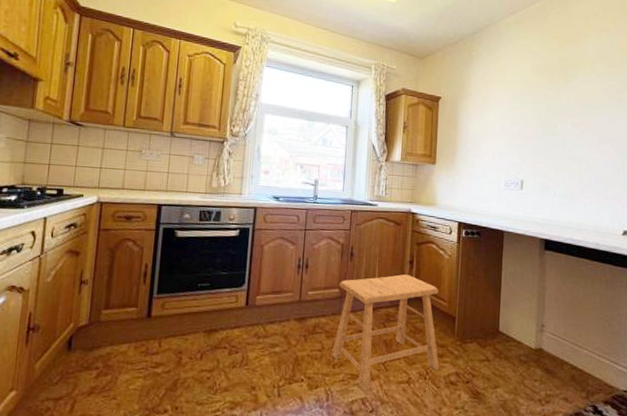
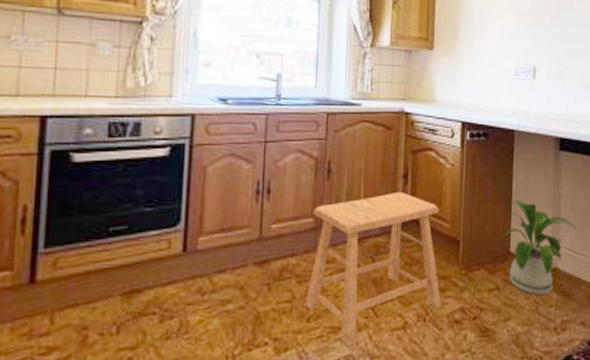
house plant: none [491,289,560,370] -> present [500,200,576,295]

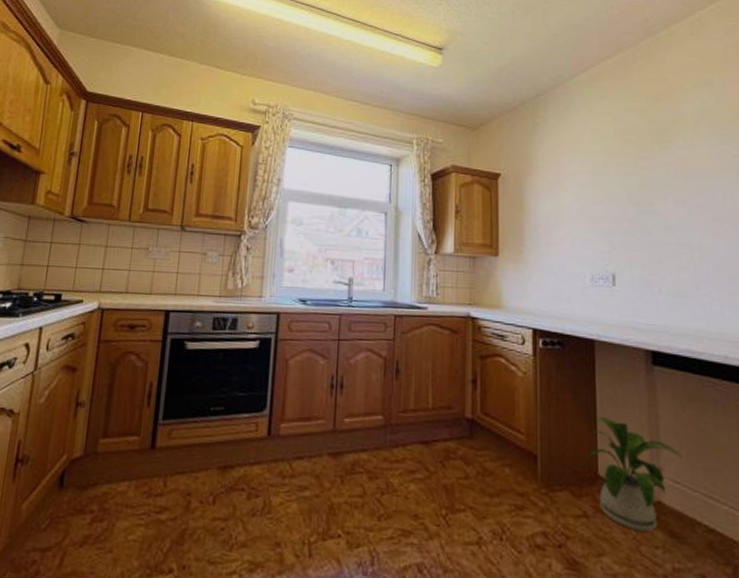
stool: present [305,192,442,347] -> none [376,397,520,554]

